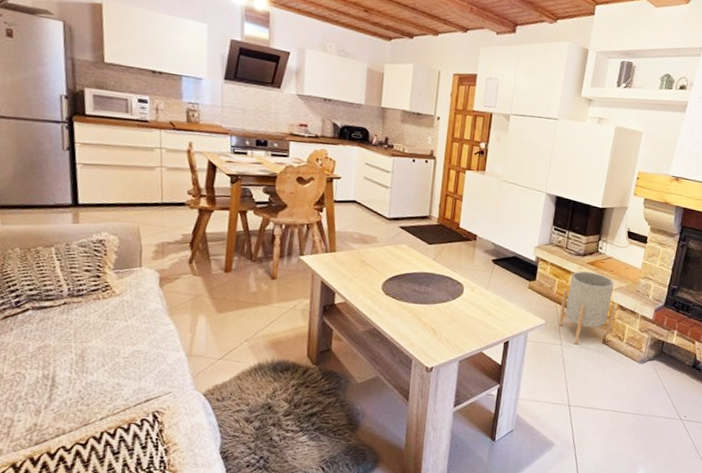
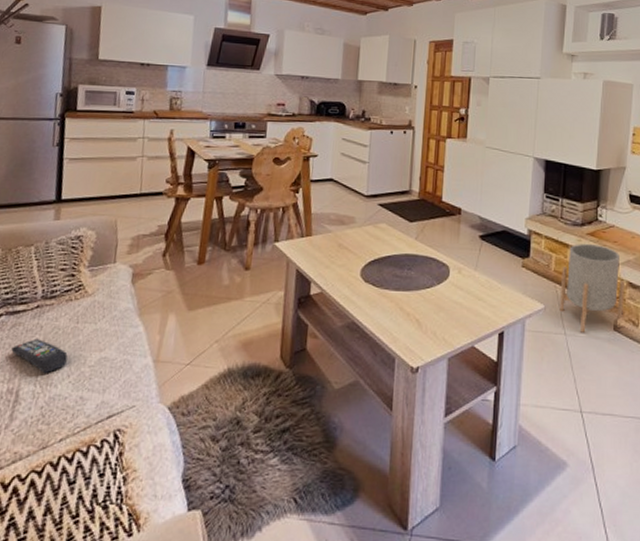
remote control: none [42,332,101,363] -> present [11,339,68,374]

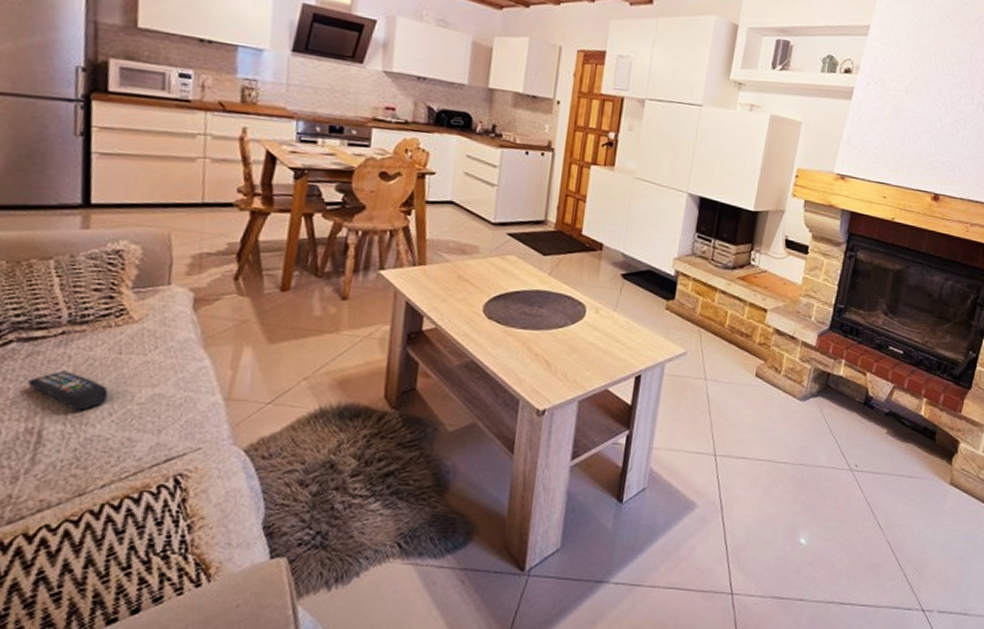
planter: present [559,244,625,333] -> none [702,288,772,378]

